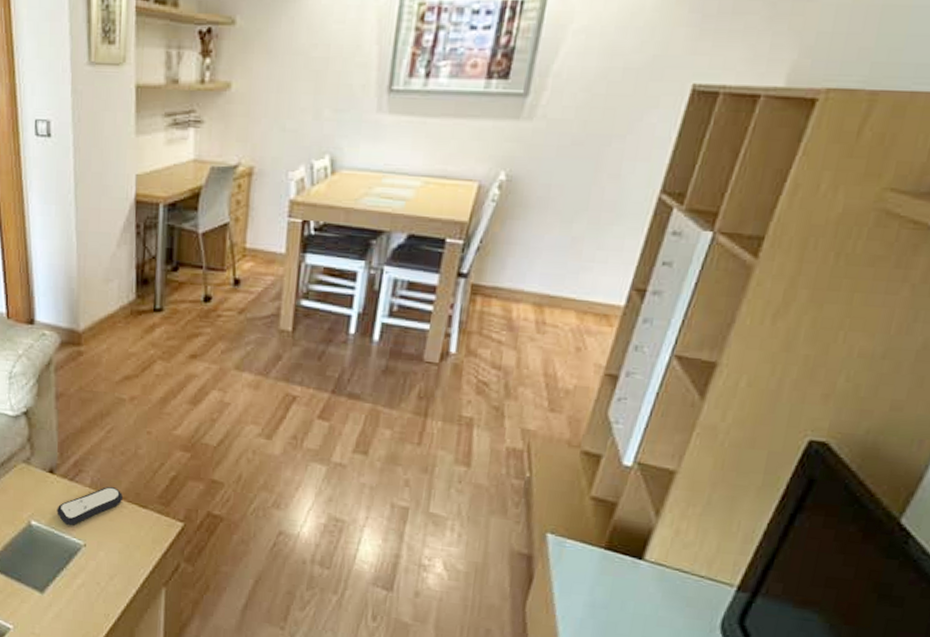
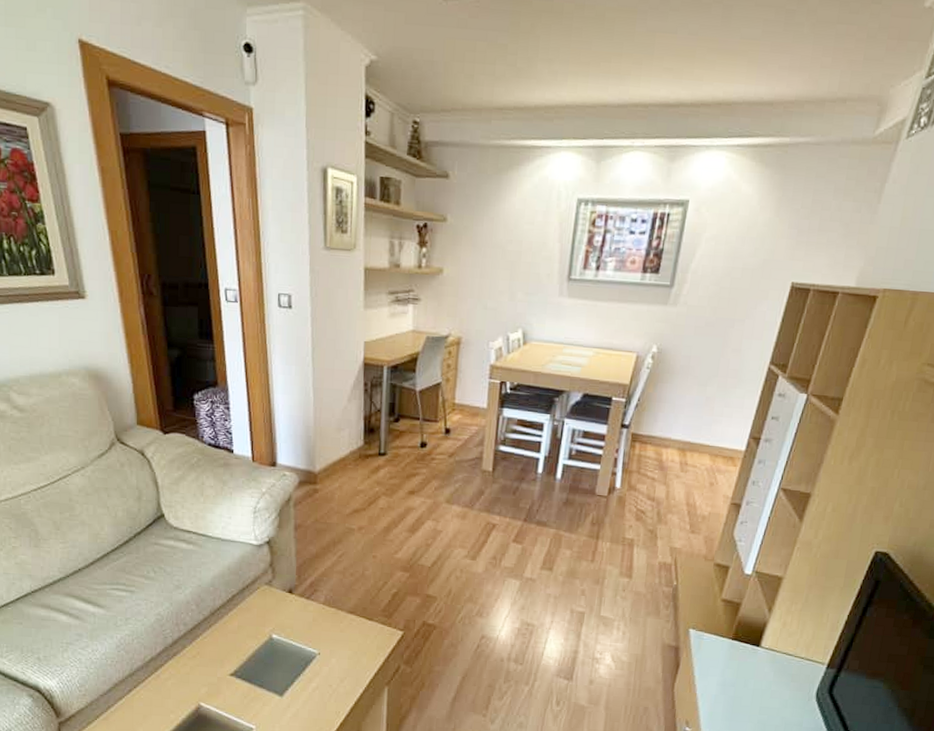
remote control: present [56,486,124,525] -> none [295,602,353,637]

